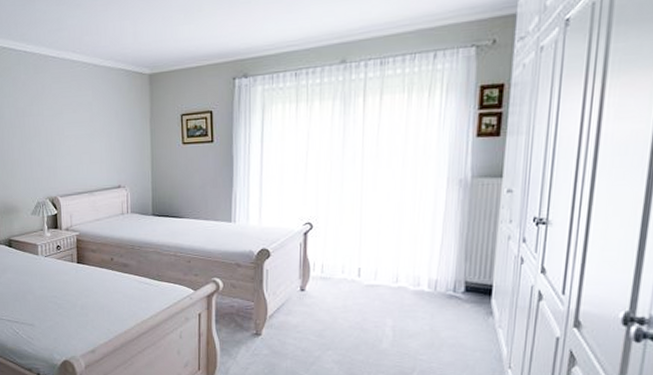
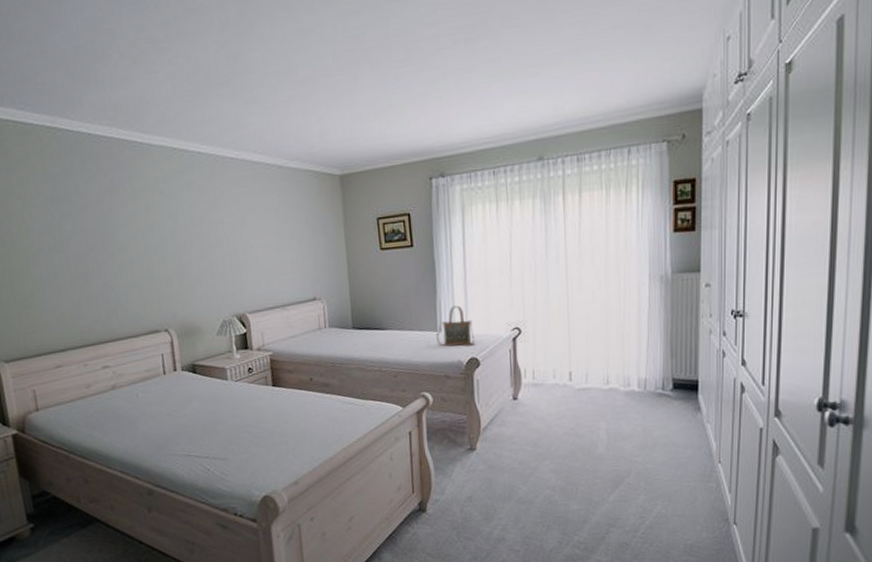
handbag: none [230,199,267,238] -> present [436,305,475,347]

